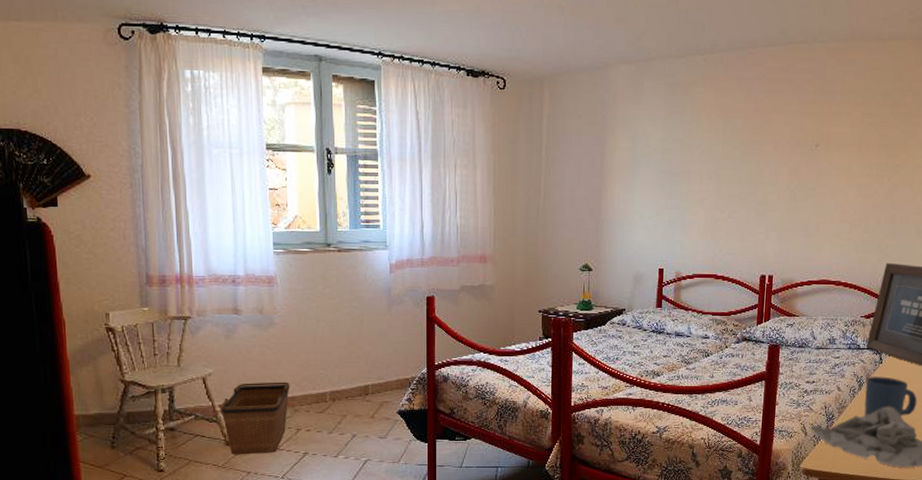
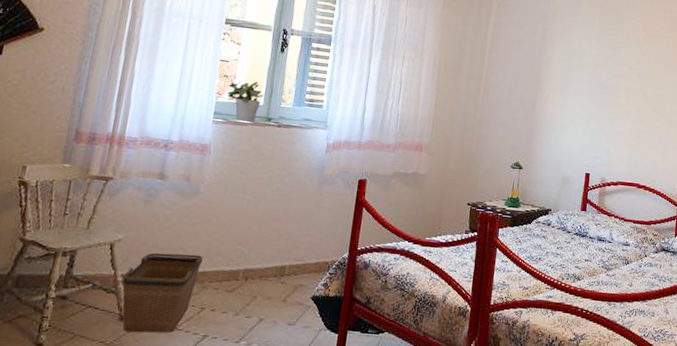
potted plant: none [282,206,319,249] -> present [227,81,264,121]

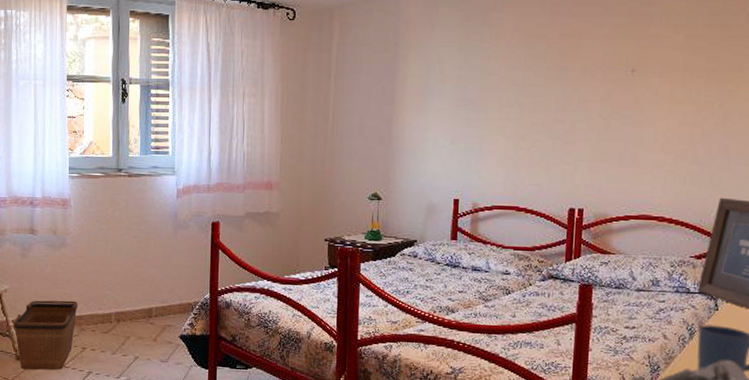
potted plant: present [227,81,264,121] -> none [79,133,112,174]

